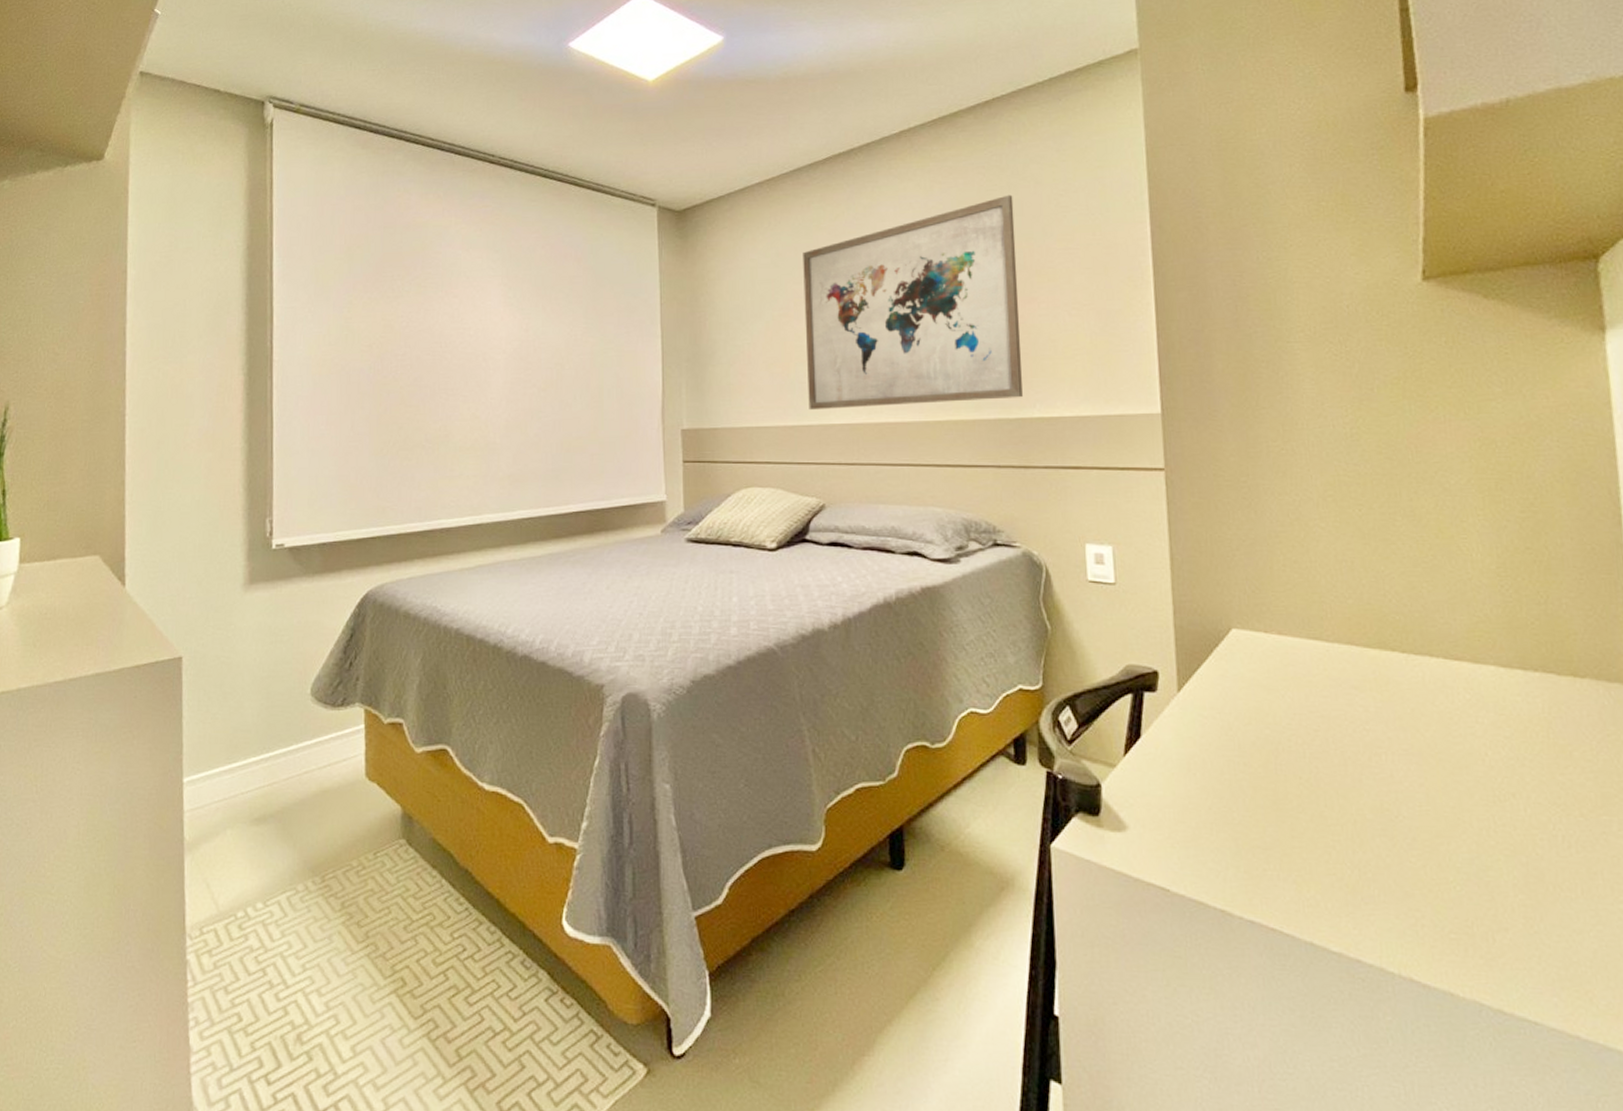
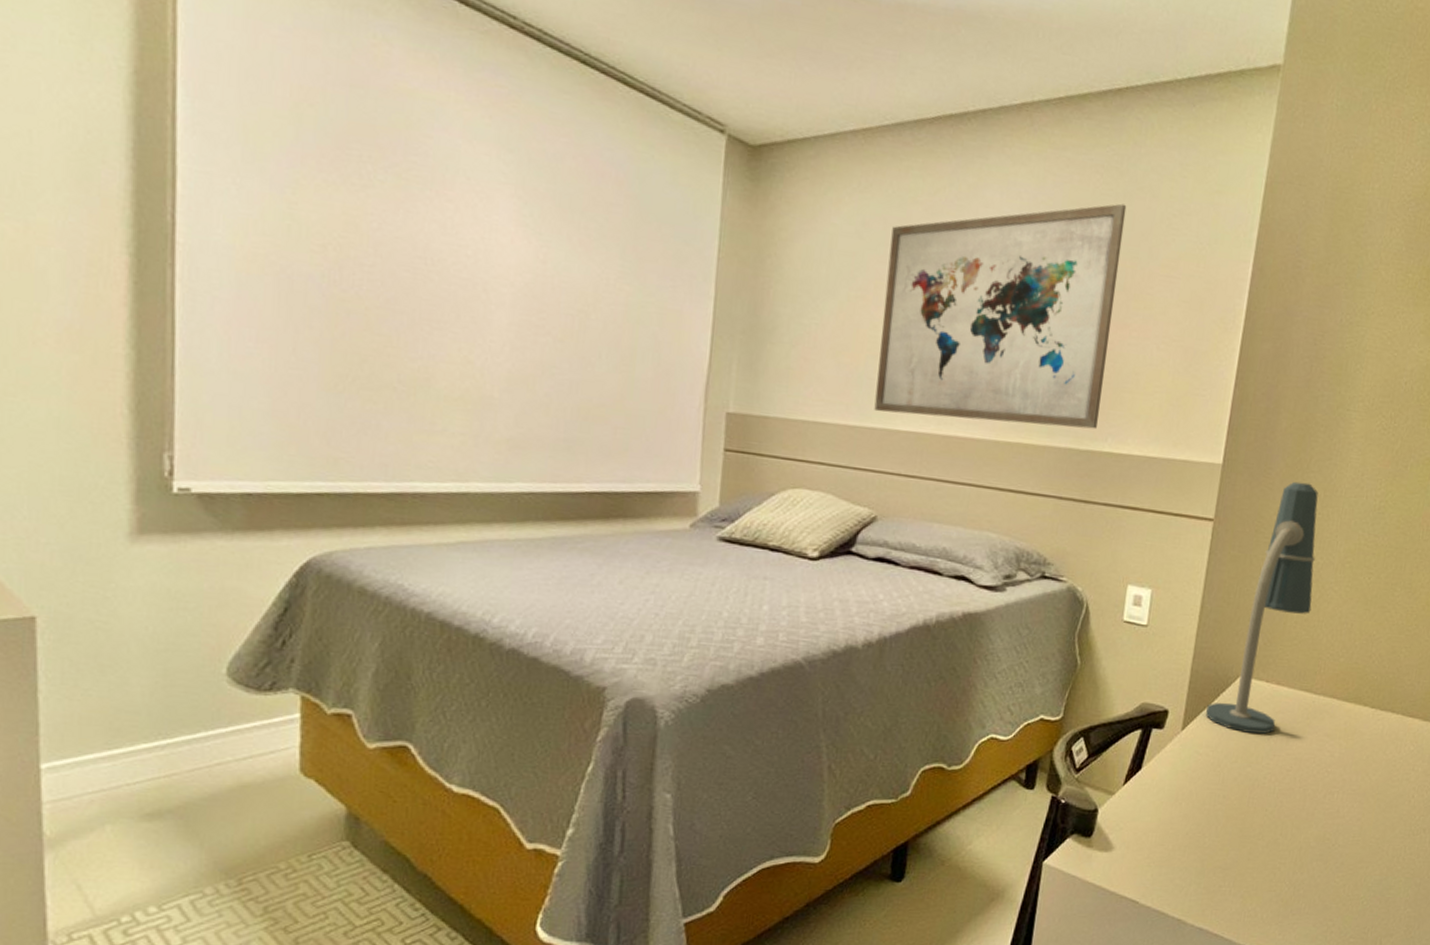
desk lamp: none [1201,420,1299,690] -> present [1206,481,1319,734]

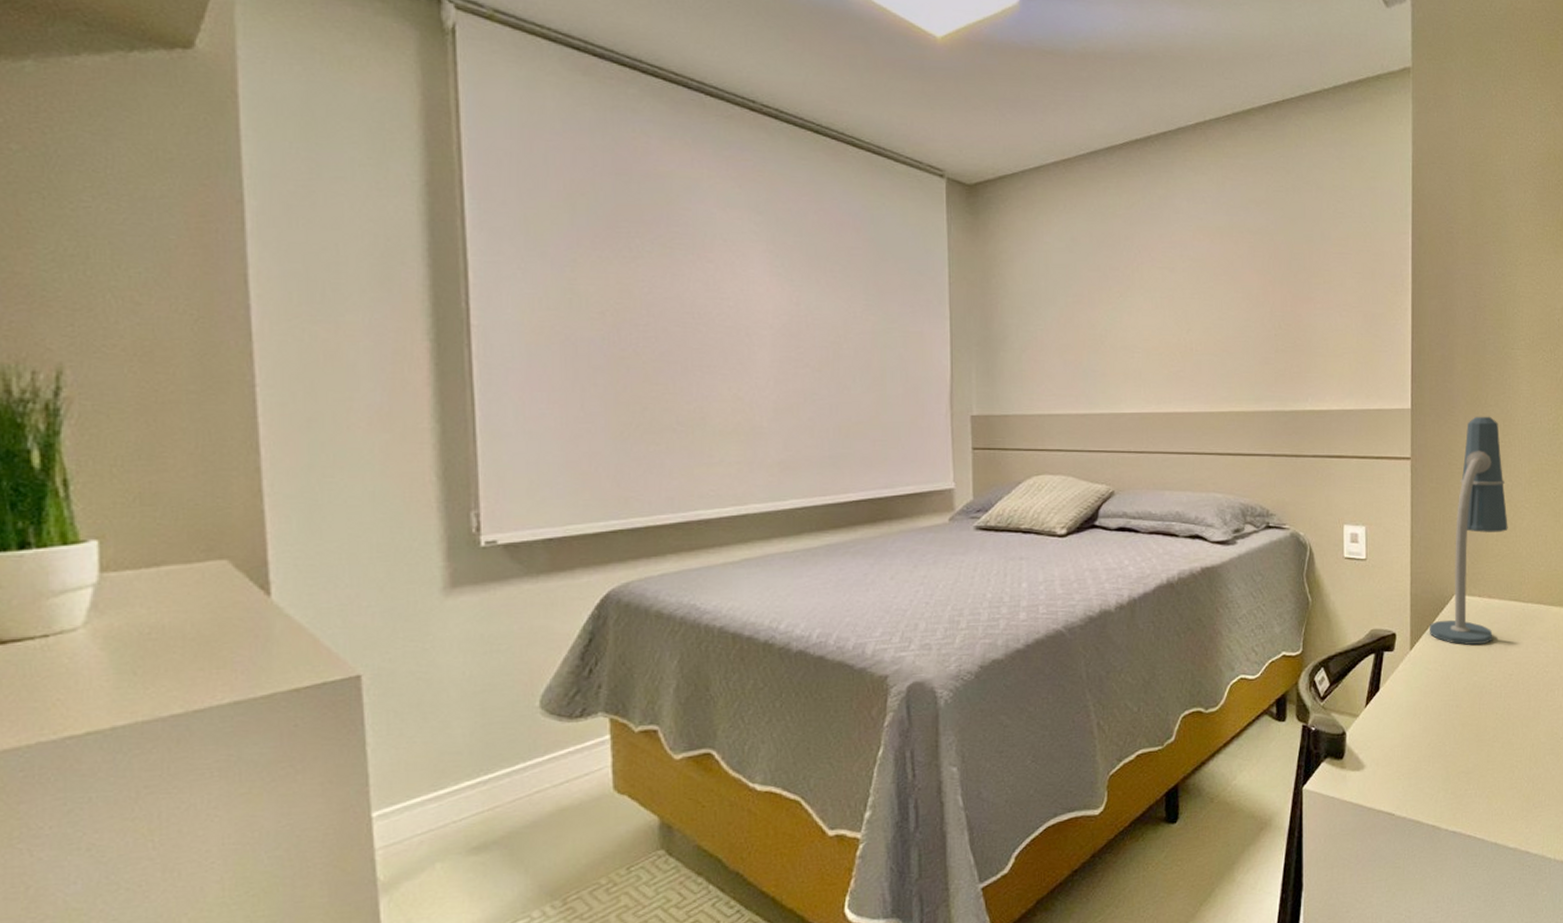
wall art: present [874,203,1127,430] -> none [1098,197,1298,399]

